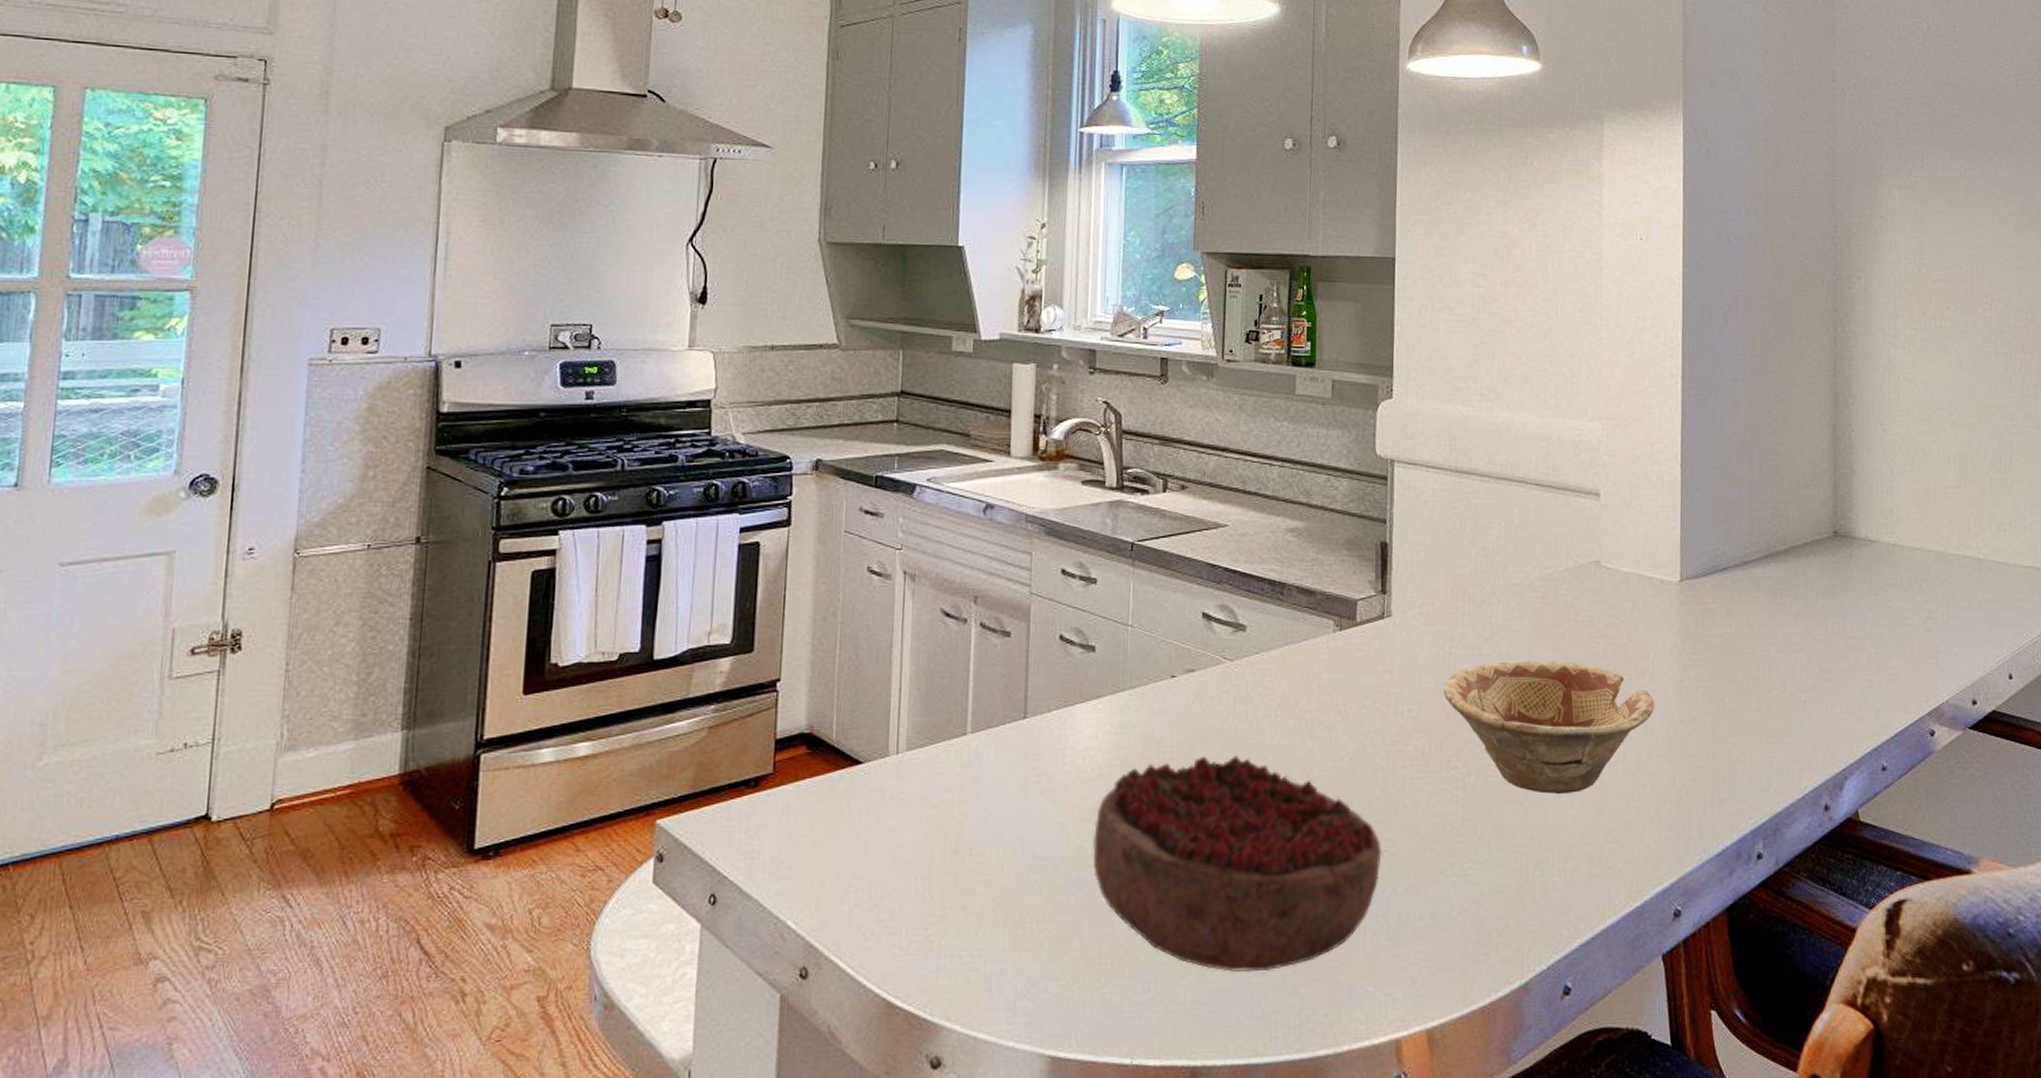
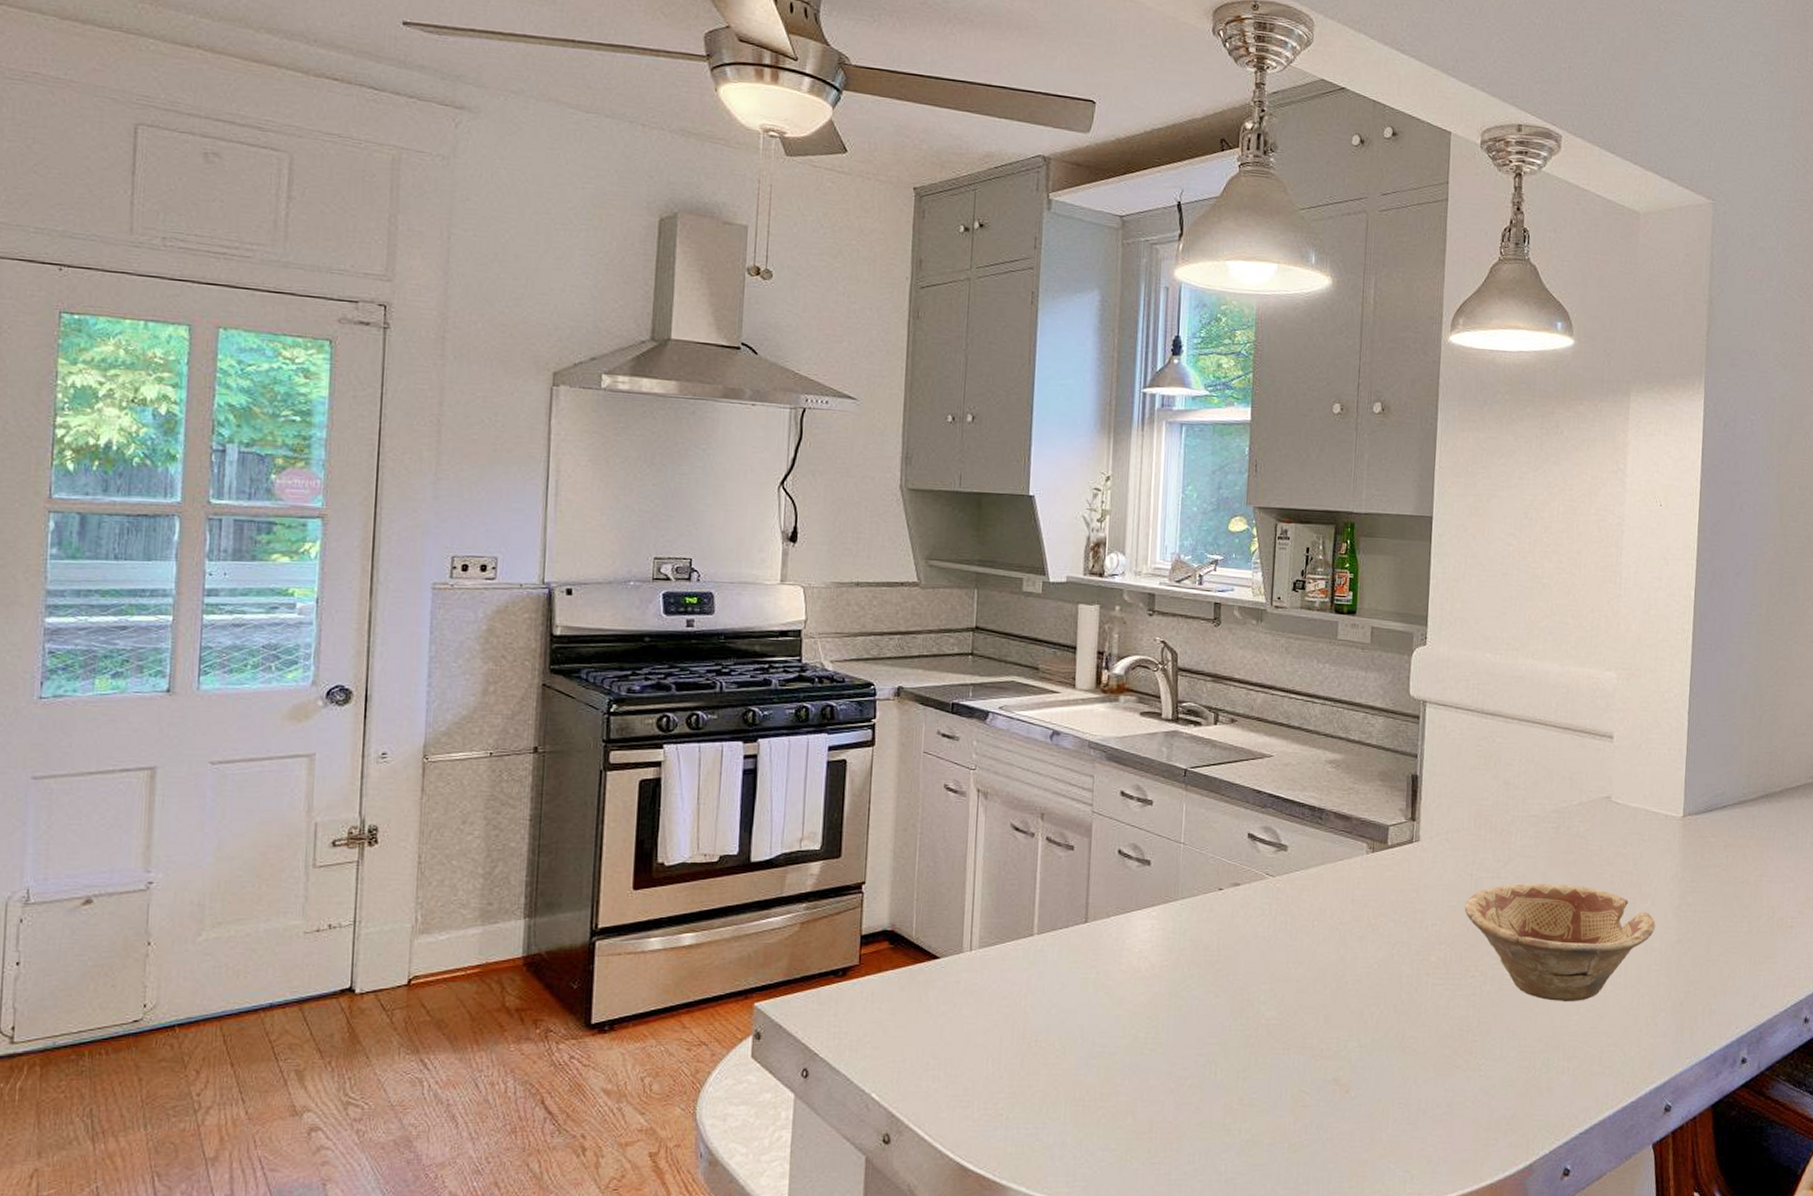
decorative bowl: present [1093,755,1382,973] -> none [1145,960,1405,1149]

